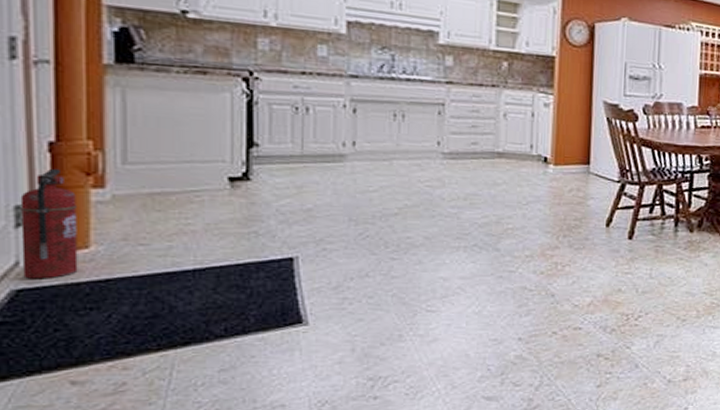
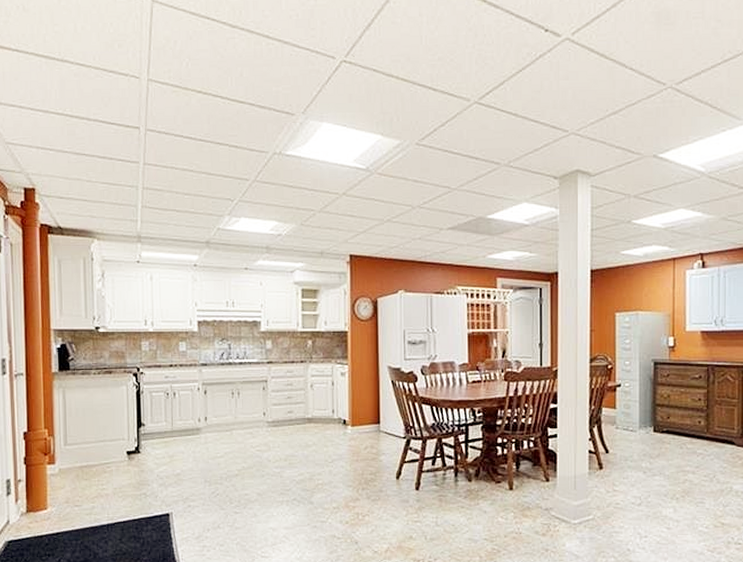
fire extinguisher: present [20,168,78,279] -> none [9,451,41,533]

